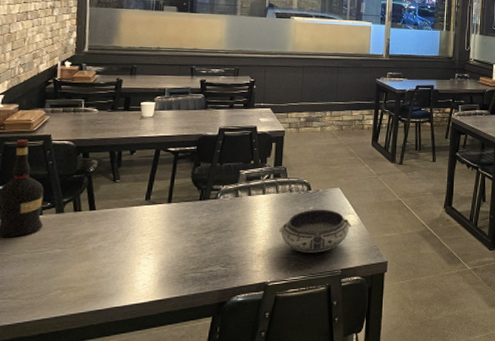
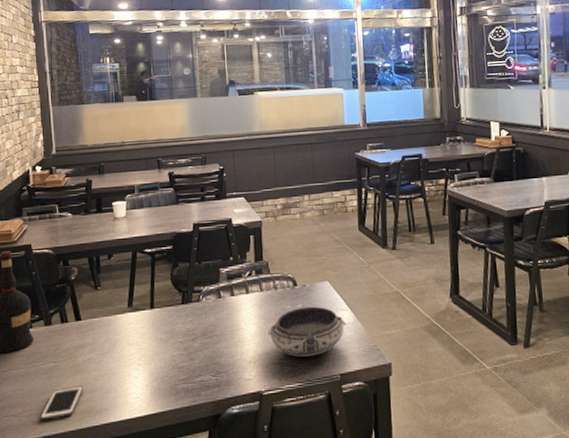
cell phone: none [40,271,91,305] -> present [40,385,84,421]

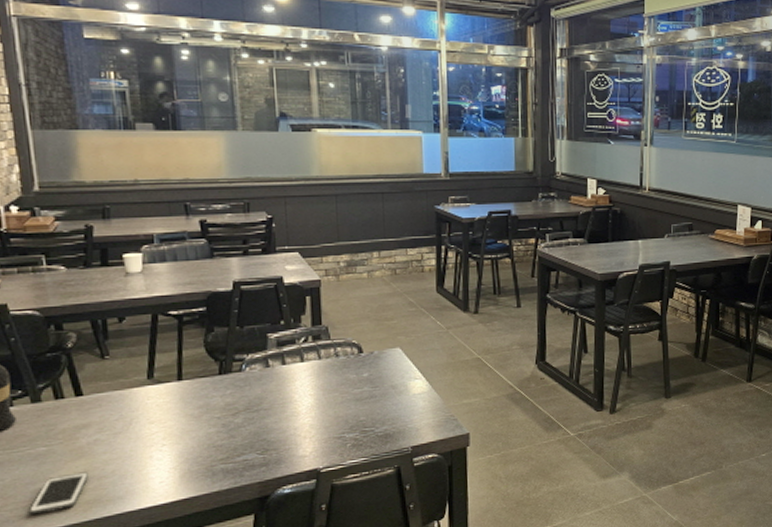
bowl: present [268,306,346,357] -> none [328,375,420,430]

